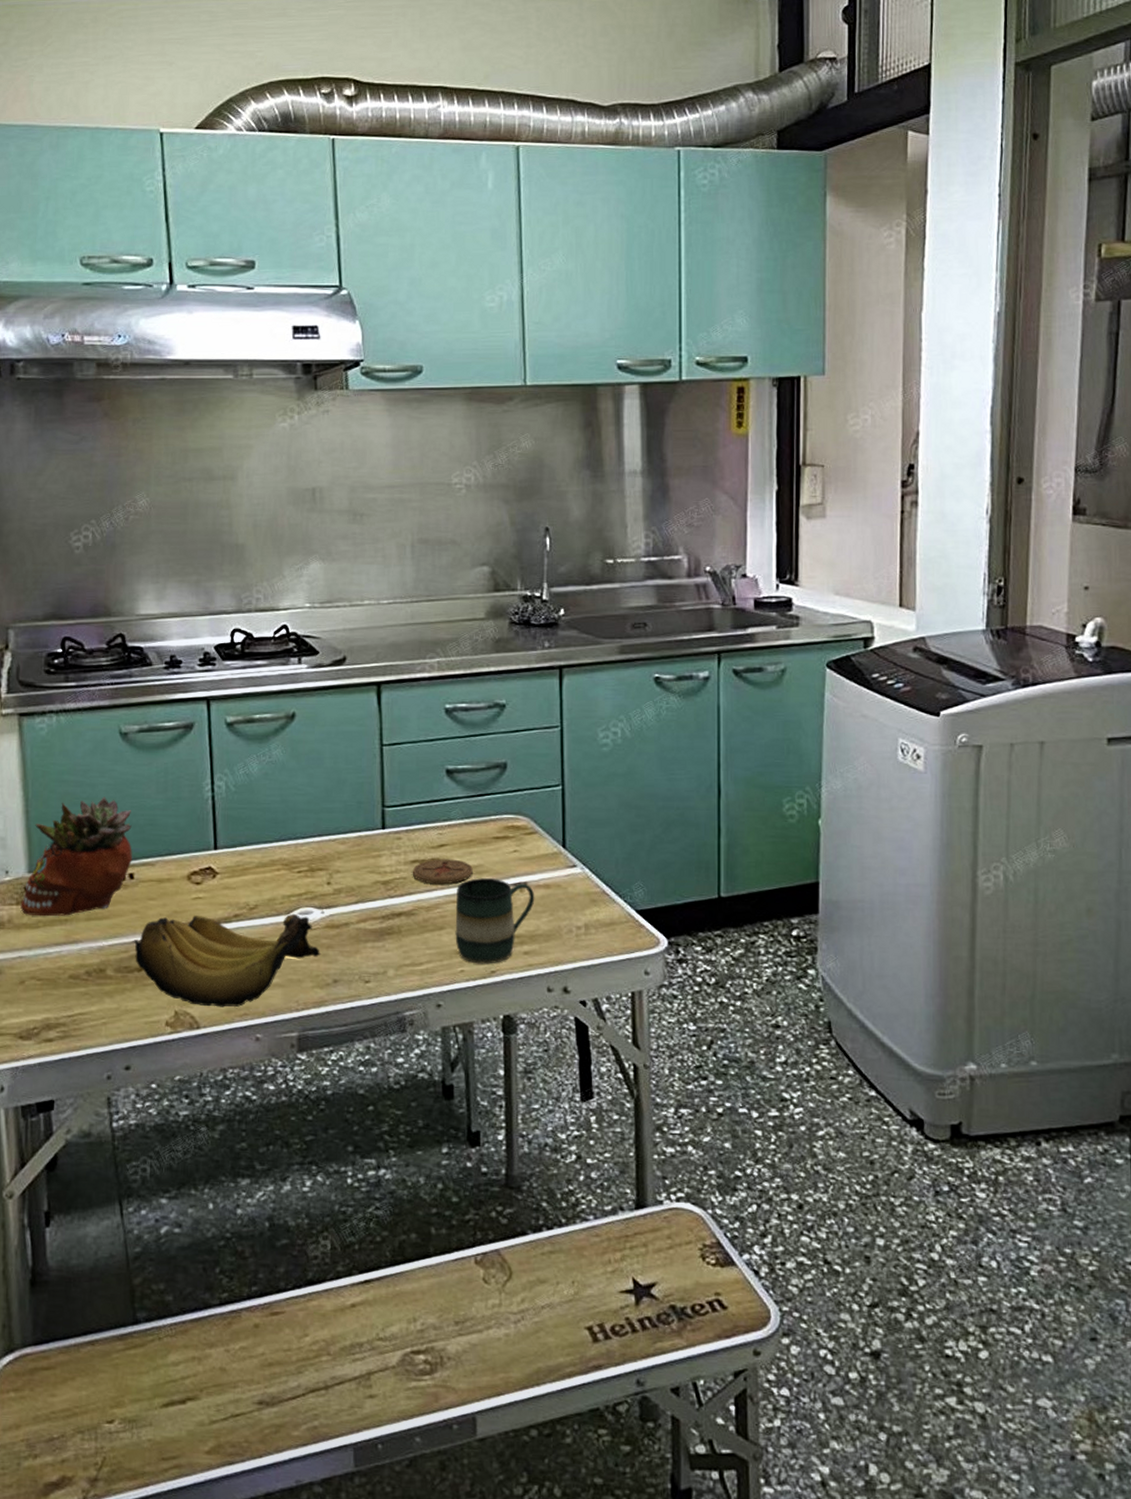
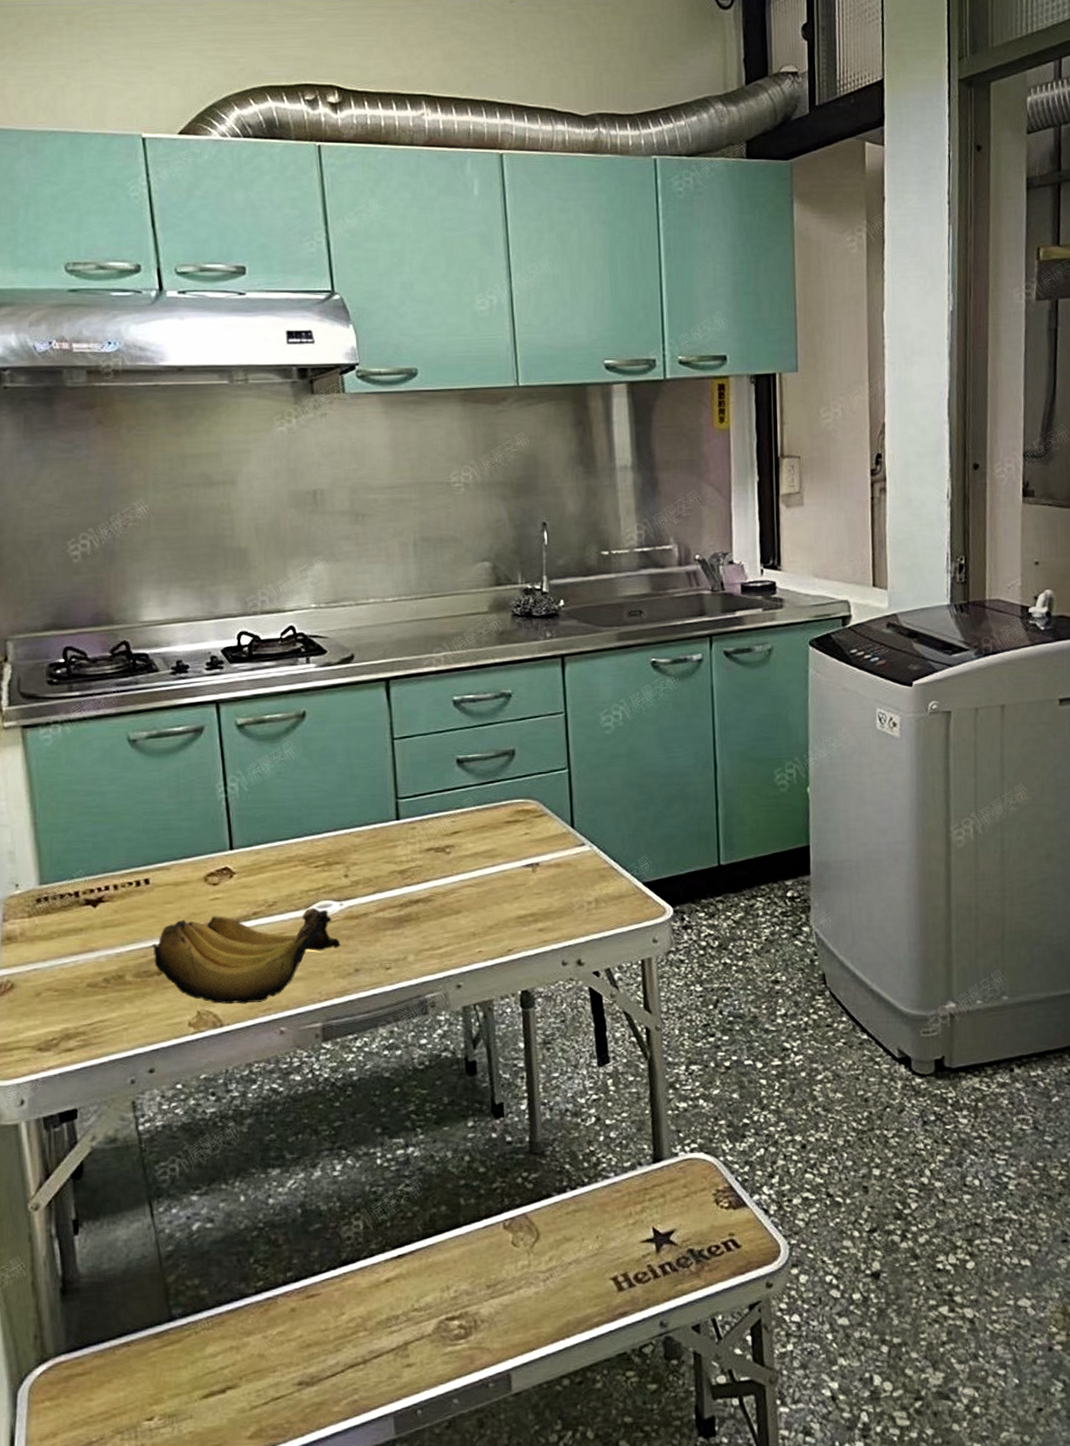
succulent planter: present [20,796,132,917] -> none [33,804,147,928]
coaster: present [412,859,473,885] -> none [427,845,486,871]
mug: present [455,878,535,964] -> none [471,861,547,944]

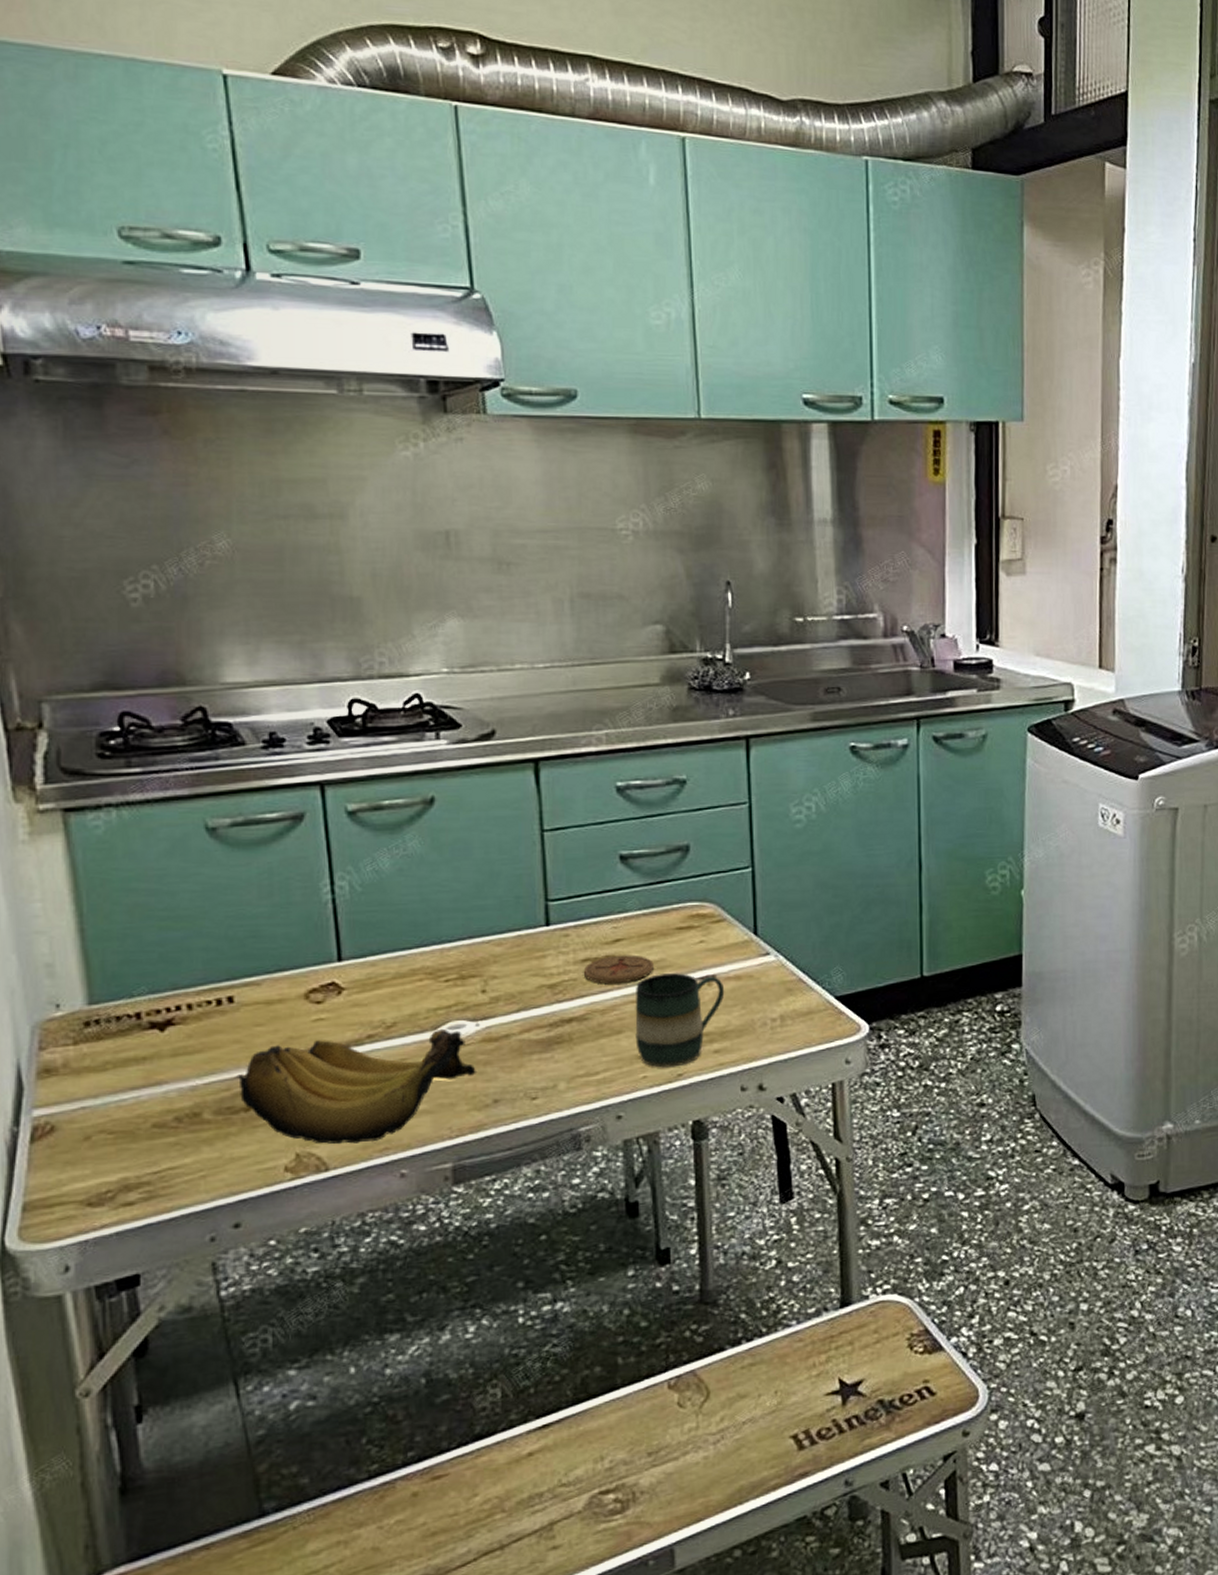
coaster: none [427,845,486,871] -> present [583,954,654,984]
mug: none [471,861,547,944] -> present [635,973,725,1068]

